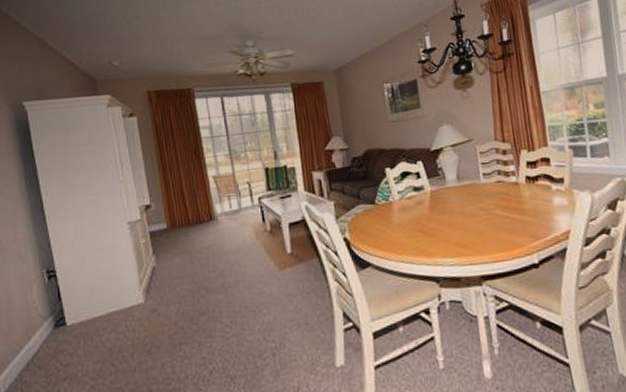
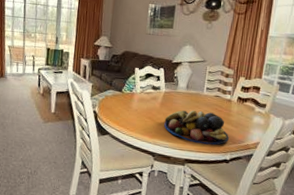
fruit bowl: none [440,204,530,251] -> present [164,110,229,146]

